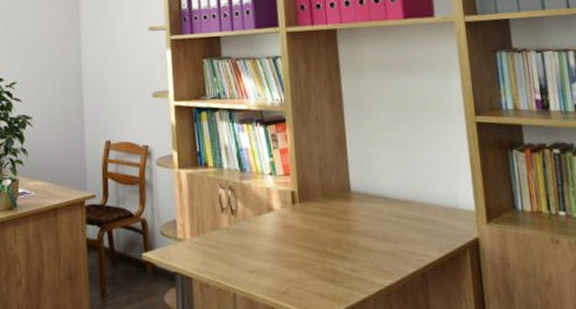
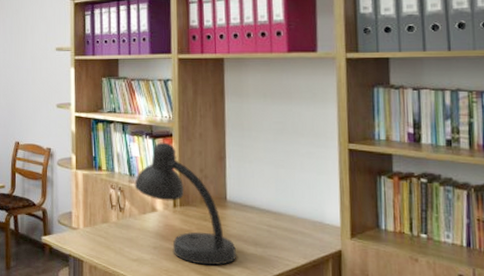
desk lamp: none [246,129,366,270] -> present [134,142,236,266]

